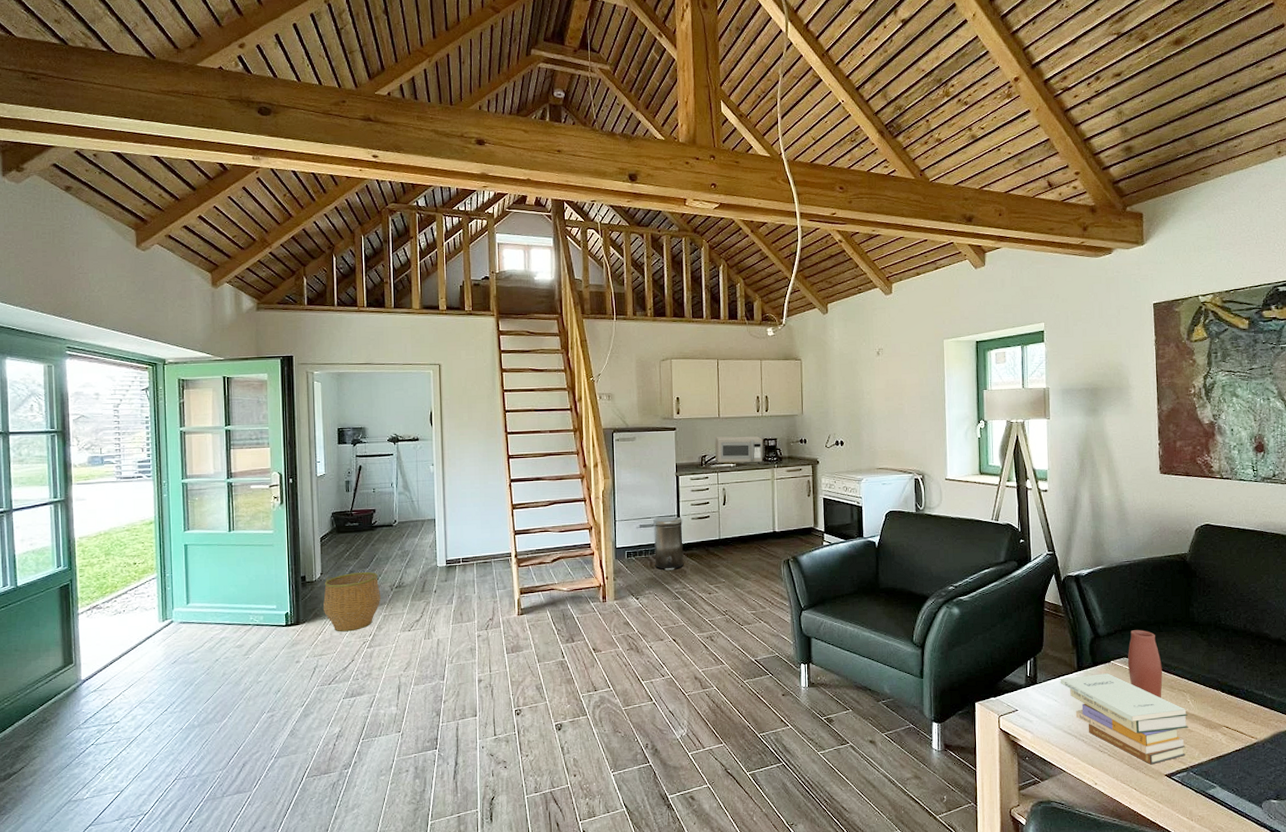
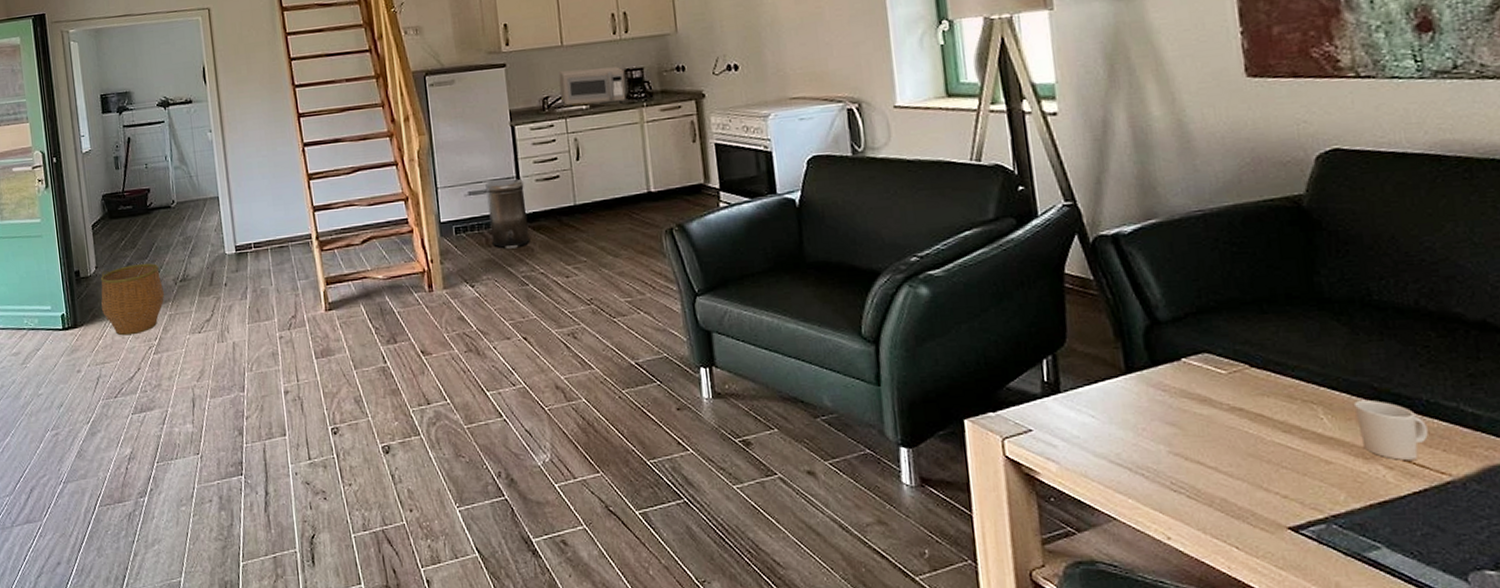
books: present [1060,673,1188,765] -> none [1097,376,1324,512]
vase: present [1127,630,1163,698] -> none [1209,311,1274,413]
mug: none [1206,690,1246,730] -> present [1353,400,1428,462]

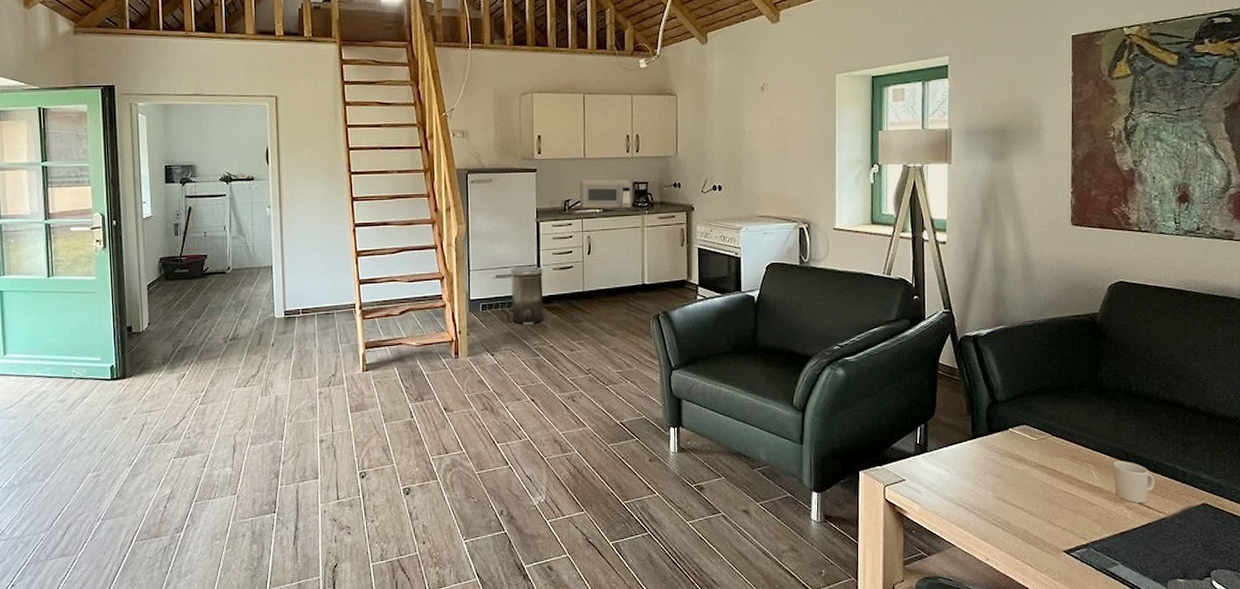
basket: present [100,263,165,336] -> none [151,322,214,387]

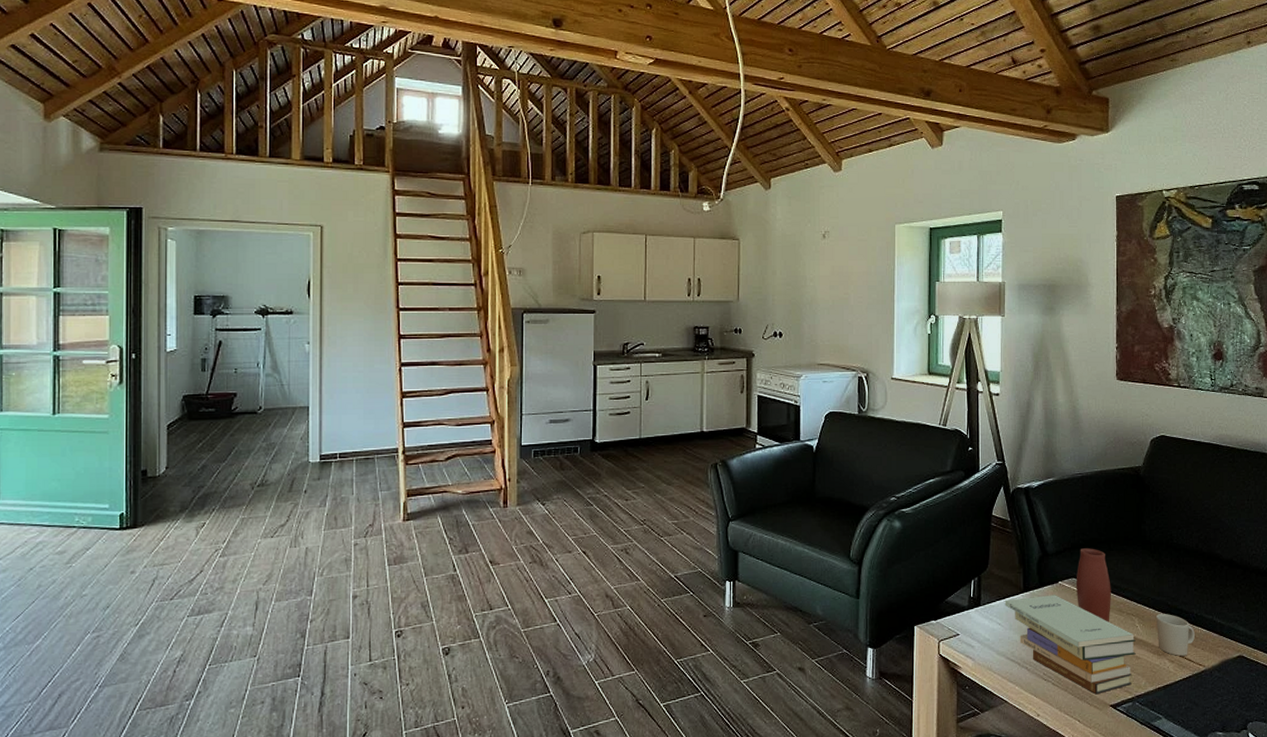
pedal bin: present [511,266,544,325] -> none [565,411,599,473]
microwave: present [579,178,633,210] -> none [639,322,693,355]
books: none [952,442,1091,540] -> present [1004,595,1136,695]
vase: none [1027,395,1065,469] -> present [1075,548,1111,622]

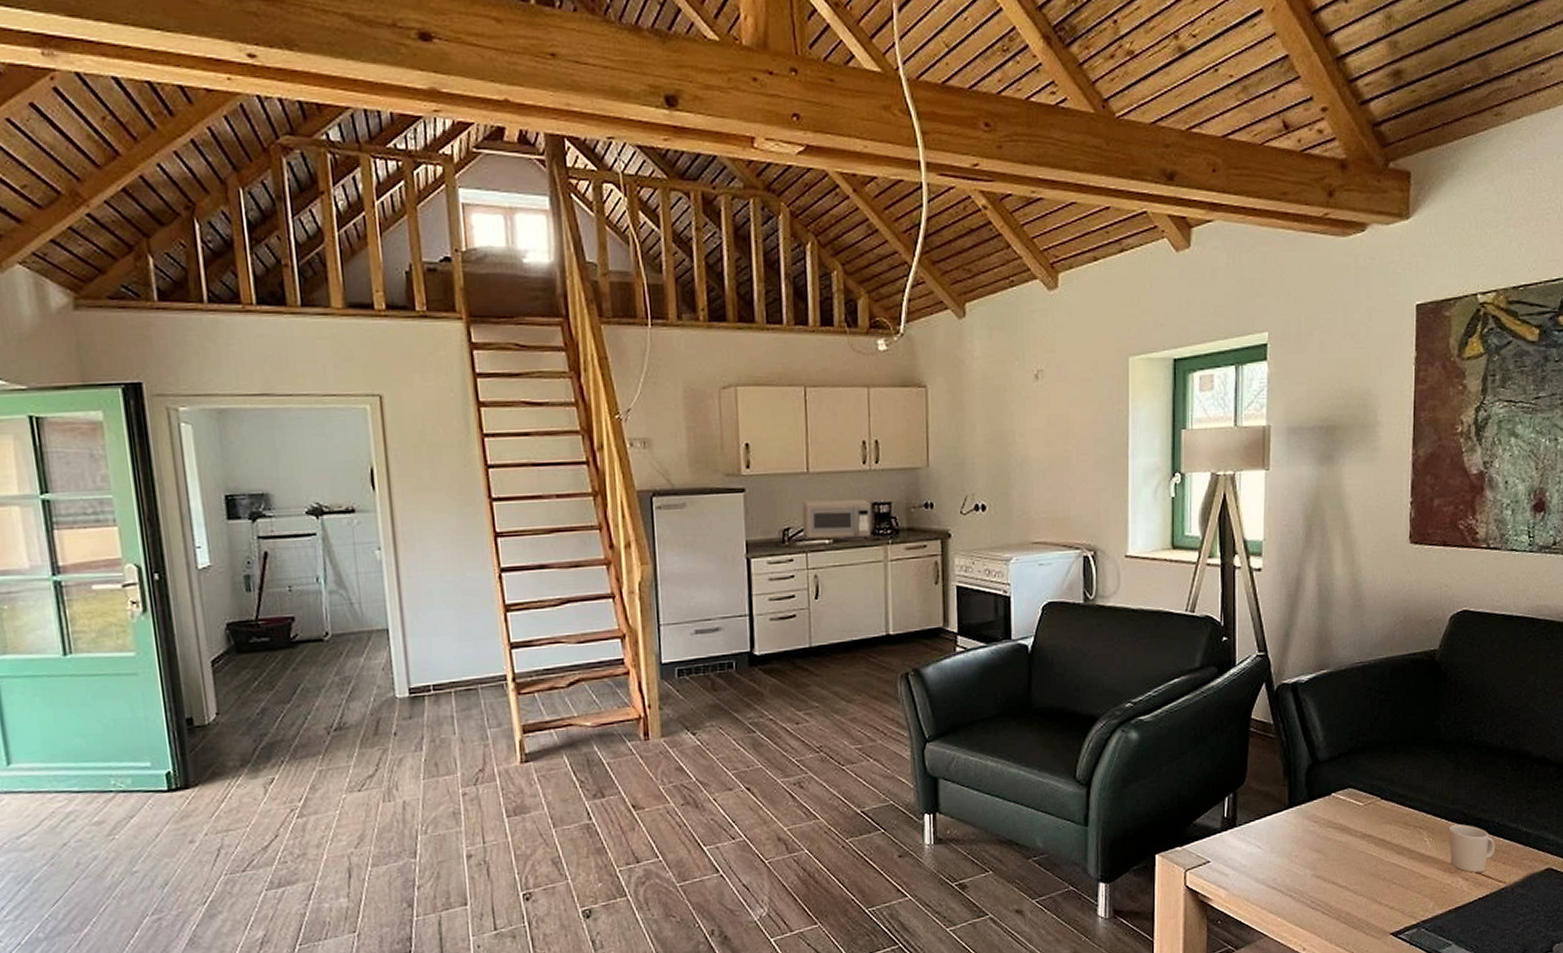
microwave: none [639,322,693,355] -> present [802,498,872,541]
books: present [1004,595,1136,695] -> none [1265,809,1424,922]
vase: present [1075,548,1111,622] -> none [1352,751,1396,838]

